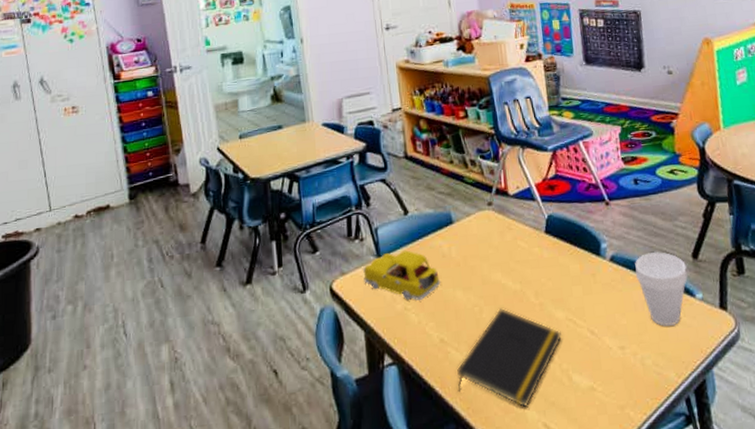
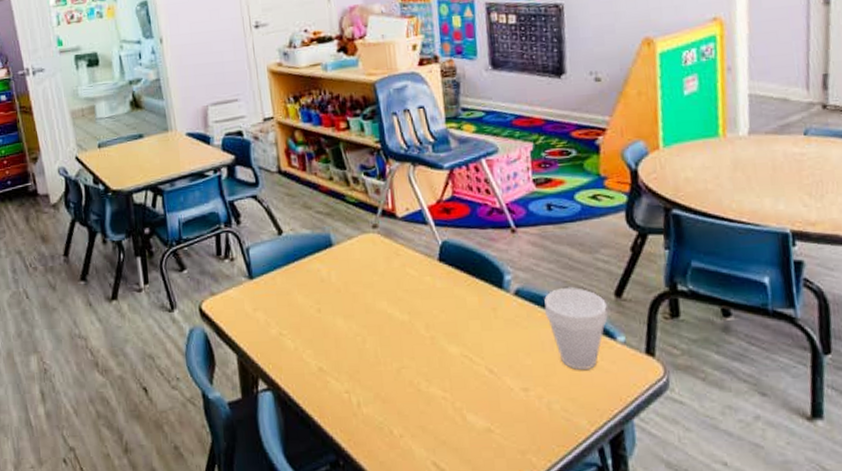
toy car: present [363,250,441,300] -> none [234,272,319,326]
notepad: present [456,307,562,408] -> none [336,338,455,445]

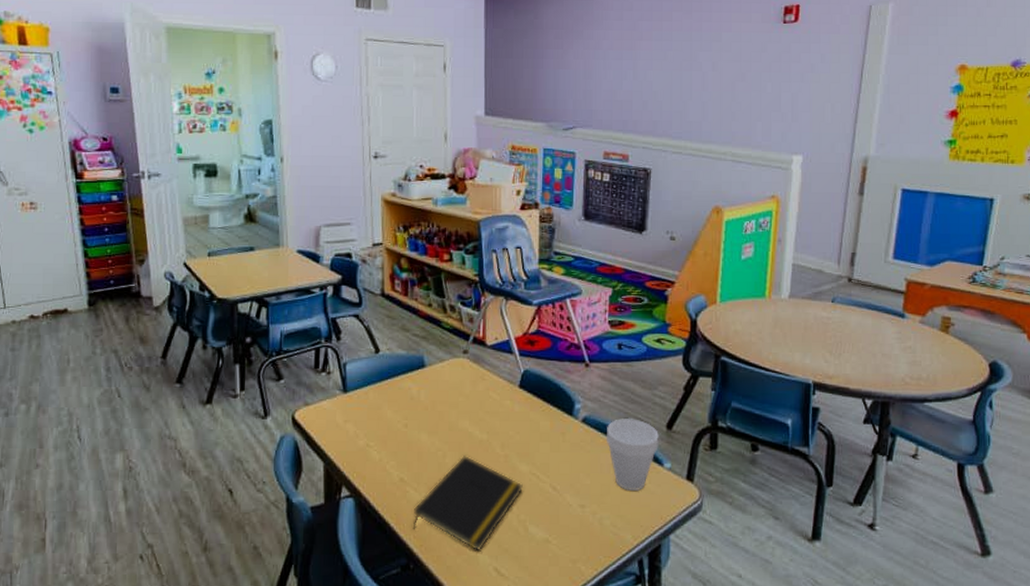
notepad: none [336,338,455,445] -> present [412,454,523,552]

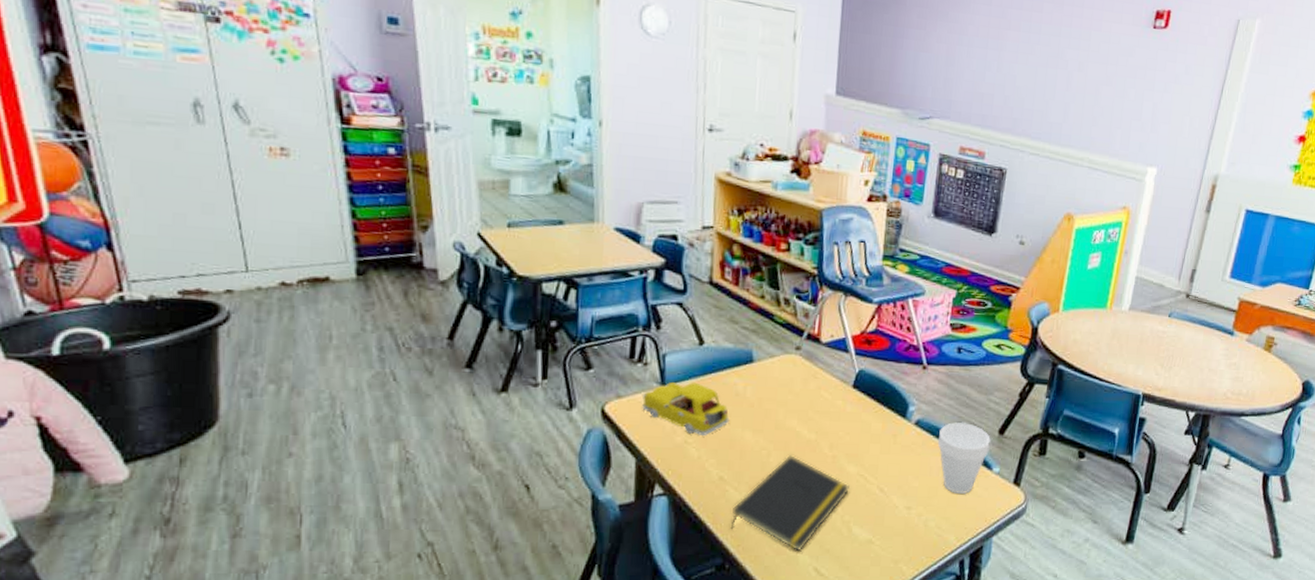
toy car: none [327,388,406,438] -> present [642,382,730,435]

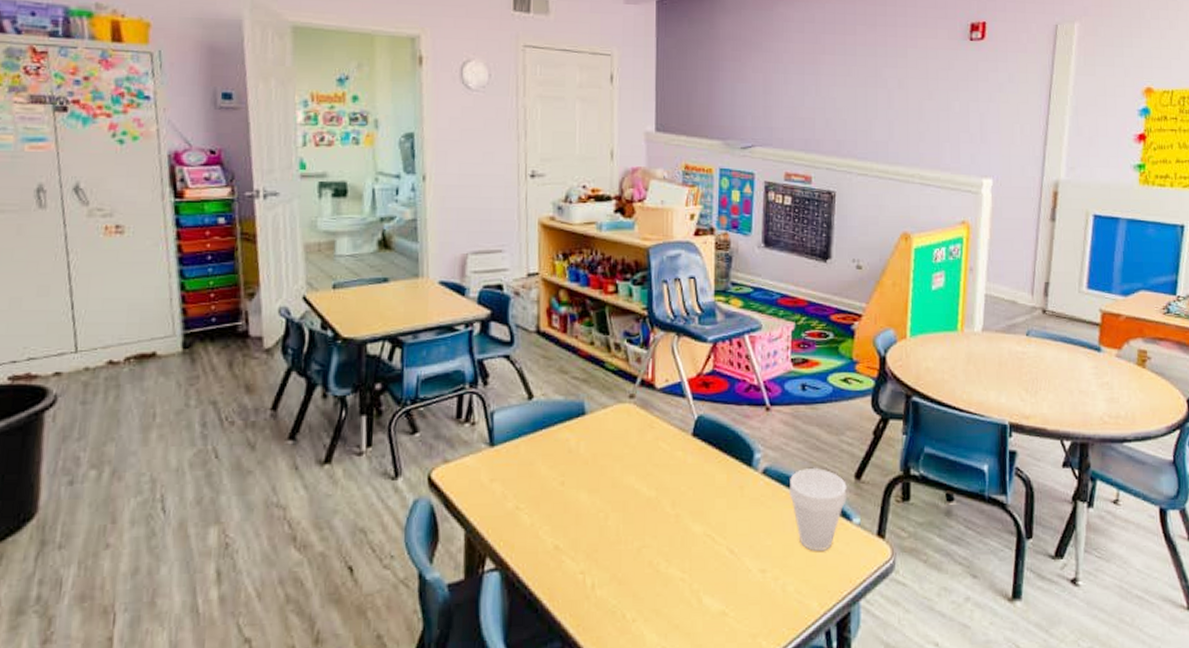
toy car: present [642,382,730,435] -> none [470,440,563,499]
notepad: present [730,454,849,552] -> none [568,515,696,630]

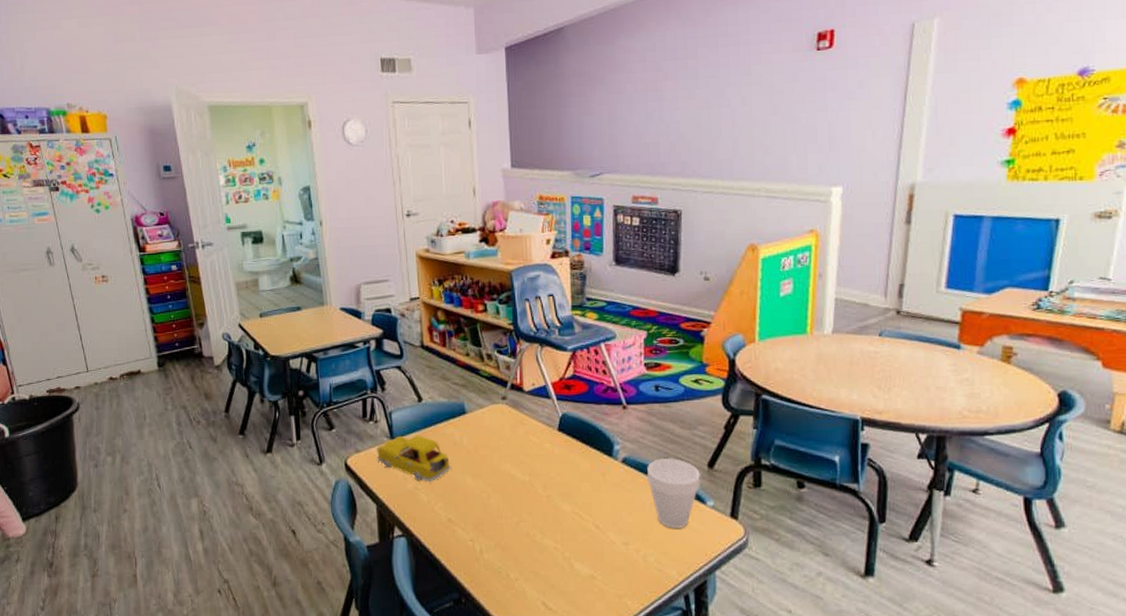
toy car: none [470,440,563,499] -> present [377,435,451,482]

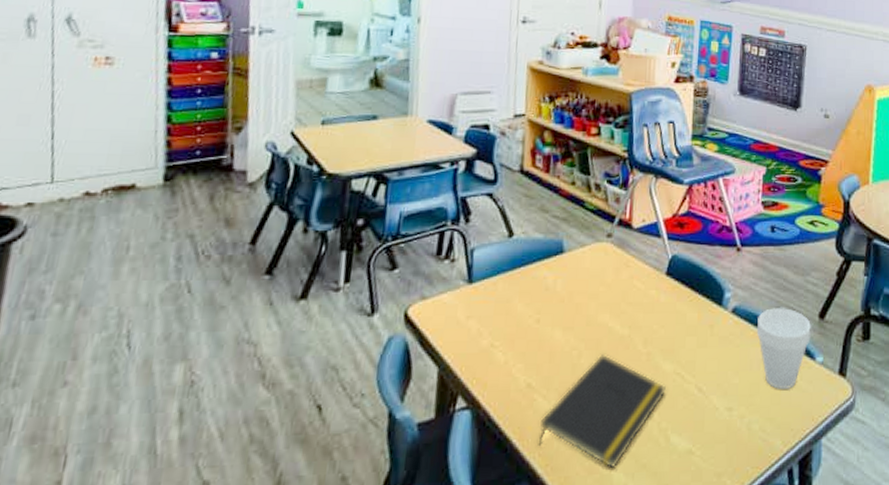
toy car: present [377,435,451,482] -> none [447,278,539,337]
notepad: none [462,496,566,587] -> present [538,353,666,469]

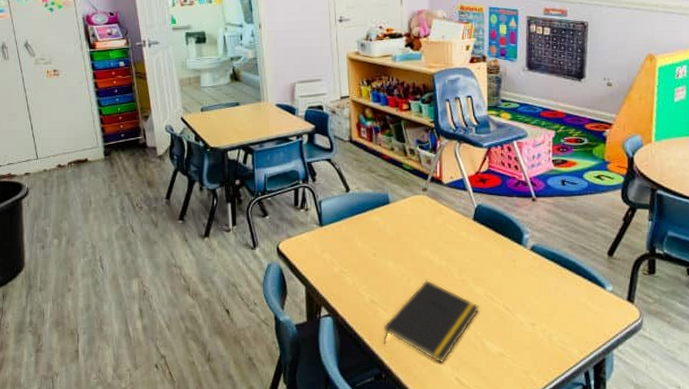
cup: present [756,307,812,389] -> none [552,246,602,311]

